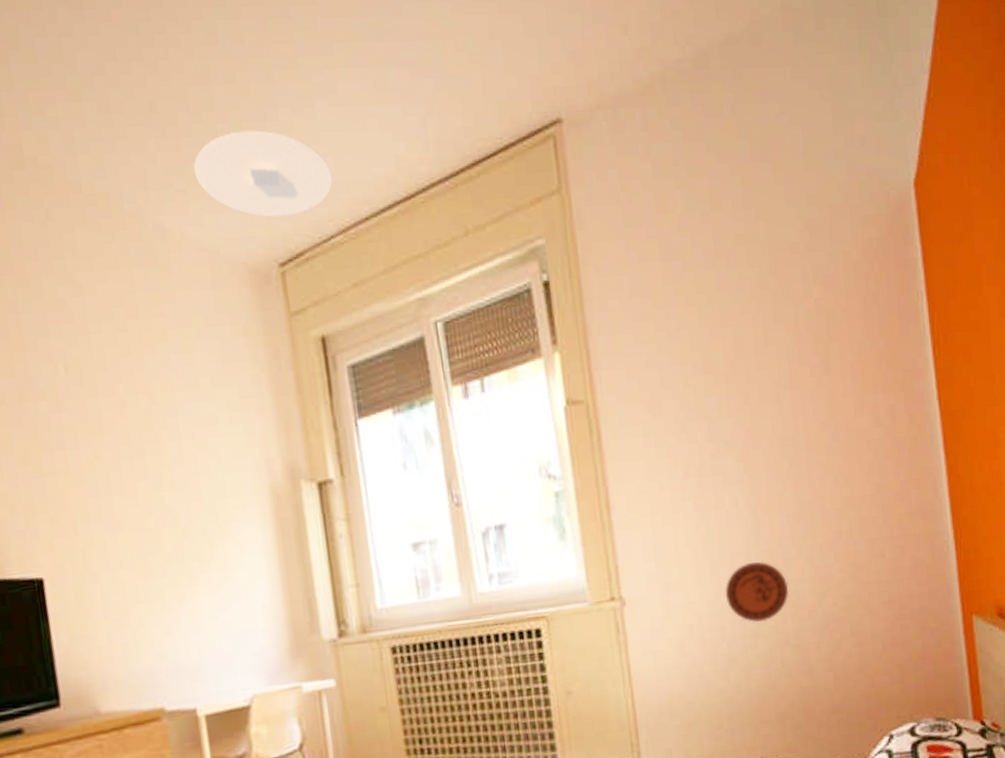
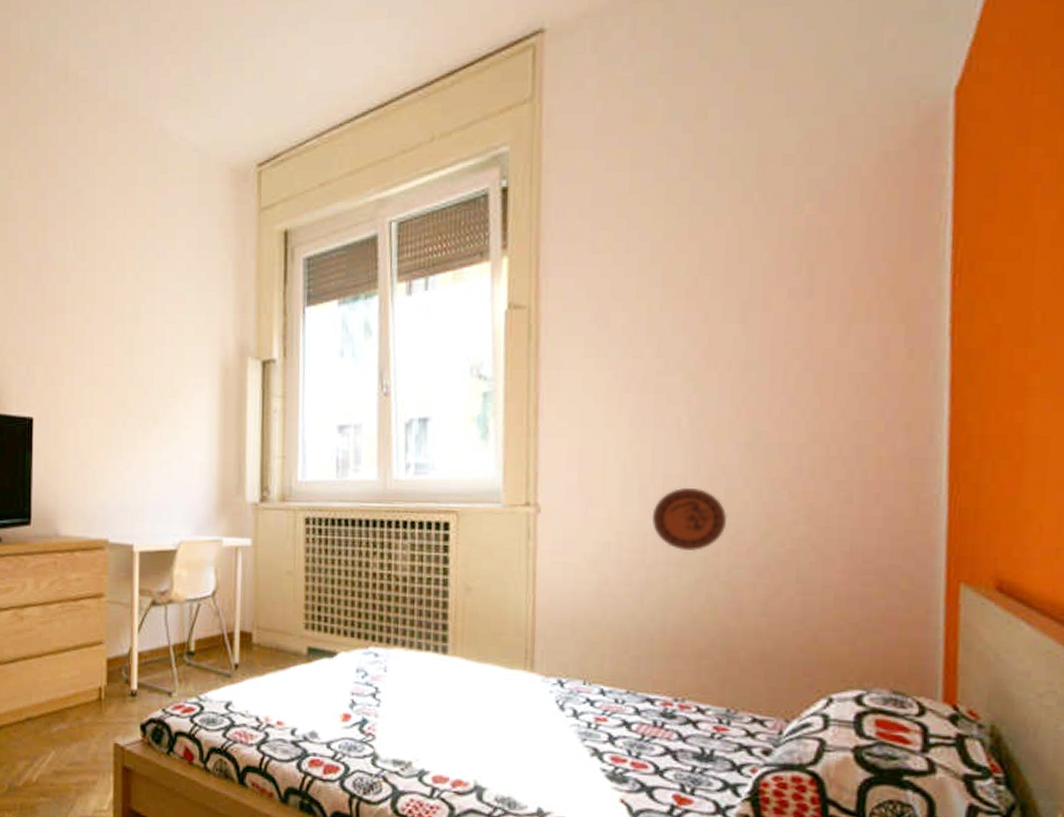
ceiling light: present [193,130,333,217] -> none [198,45,316,122]

